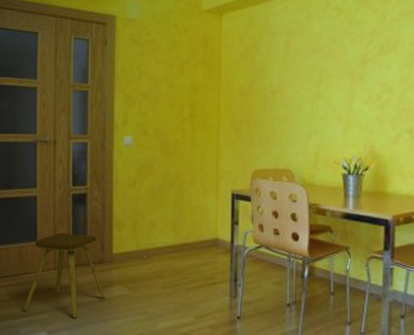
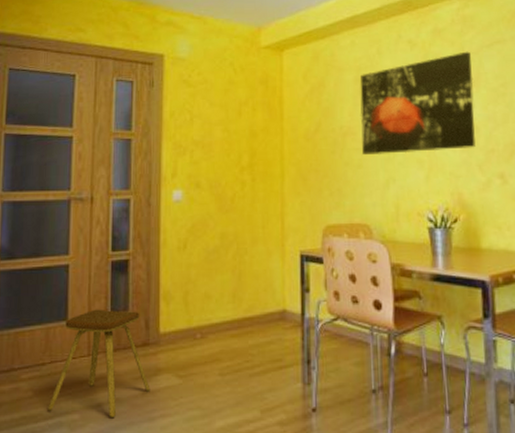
wall art: none [288,18,392,110] -> present [359,51,476,155]

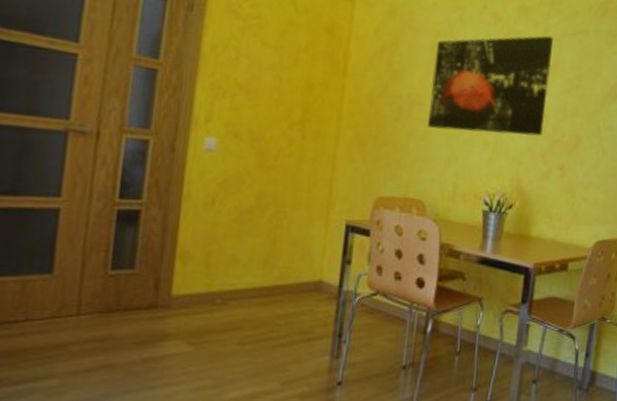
music stool: present [48,309,151,418] -> none [17,263,154,386]

